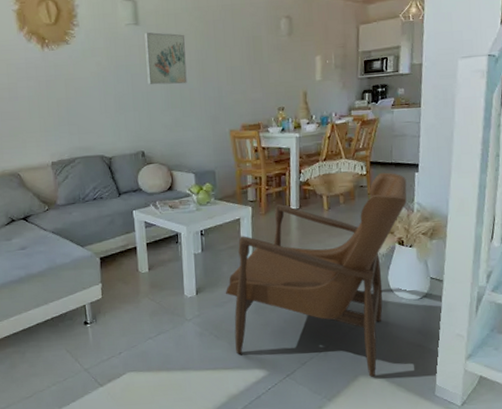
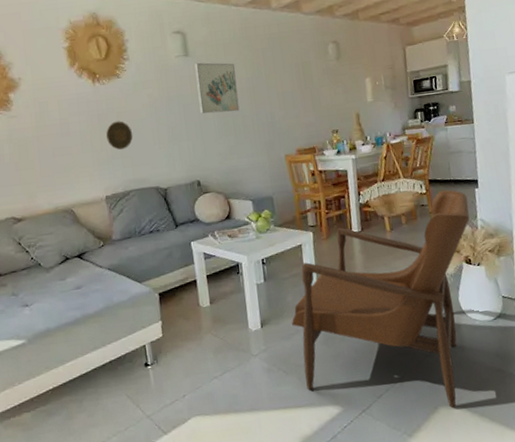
decorative plate: none [54,88,81,117] -> present [106,121,133,150]

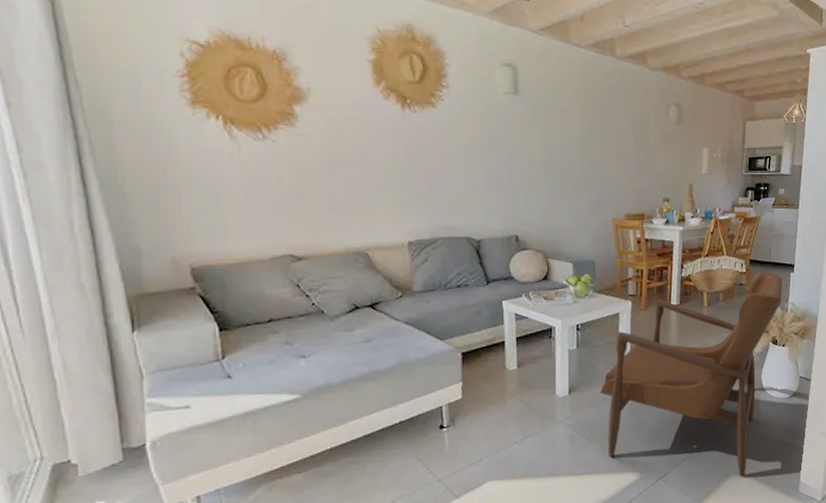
decorative plate: present [106,121,133,150] -> none [414,157,446,190]
wall art: present [195,62,240,114] -> none [524,103,570,165]

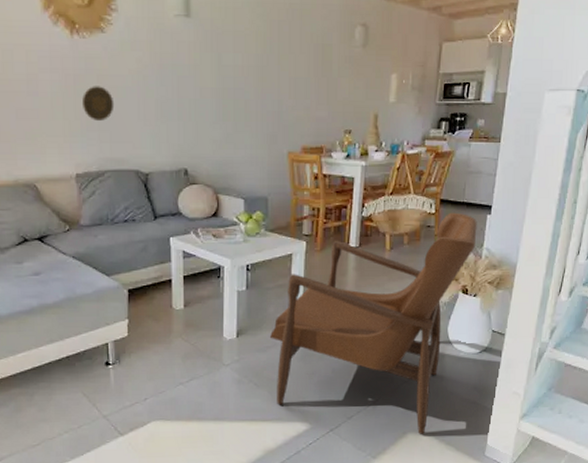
decorative plate: none [414,157,446,190] -> present [82,86,115,121]

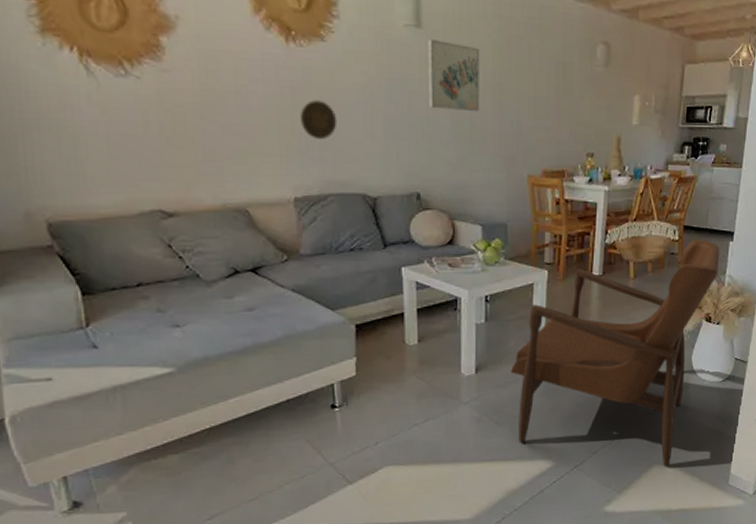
wall art: none [196,26,244,93] -> present [428,38,480,112]

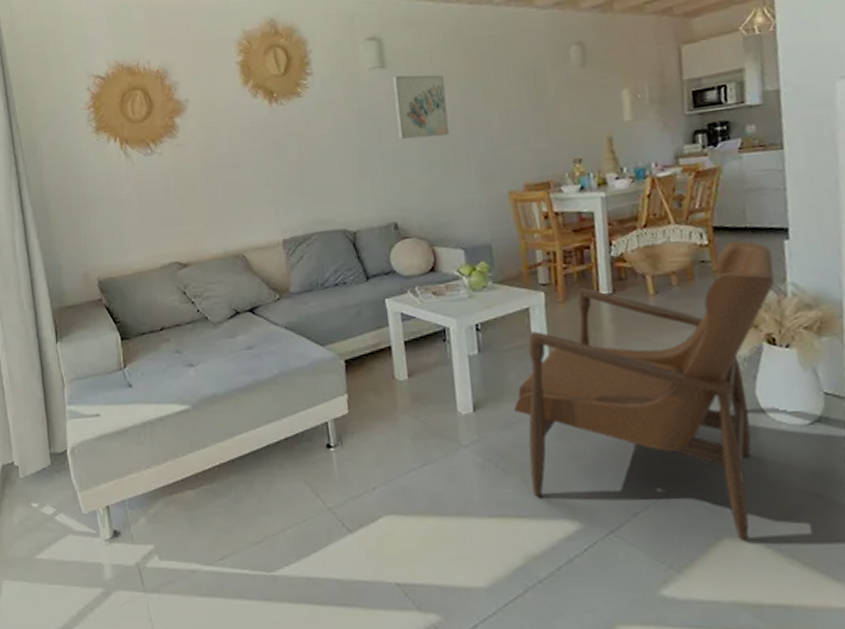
decorative plate: present [301,100,338,139] -> none [284,149,317,184]

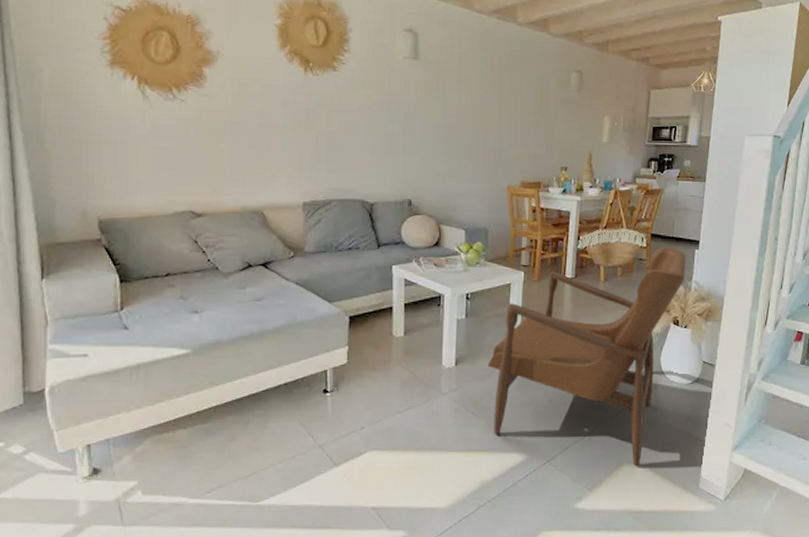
wall art: present [393,74,449,140] -> none [422,68,468,131]

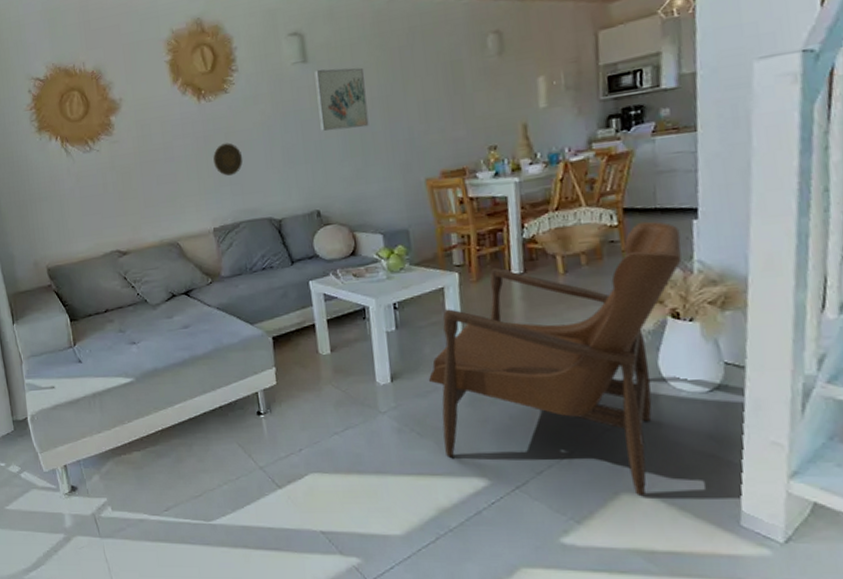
decorative plate: none [313,120,344,152] -> present [213,143,243,176]
wall art: none [422,68,468,131] -> present [314,67,369,132]

